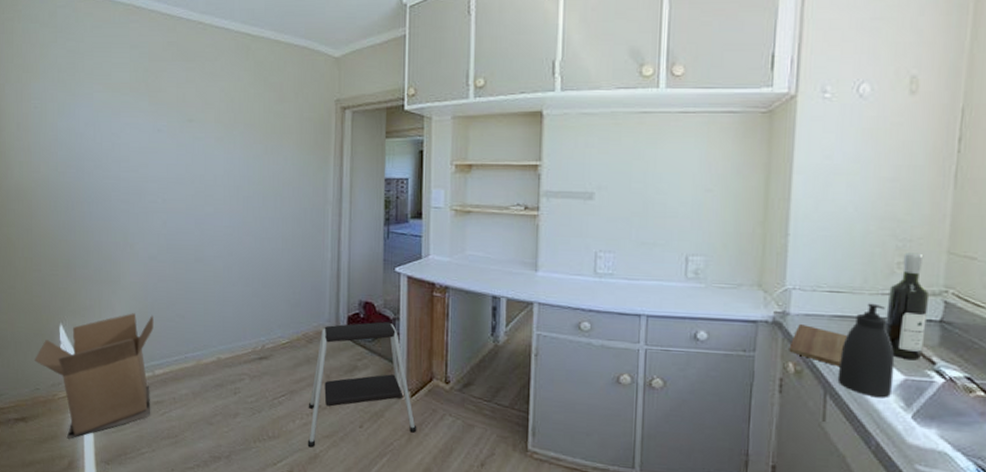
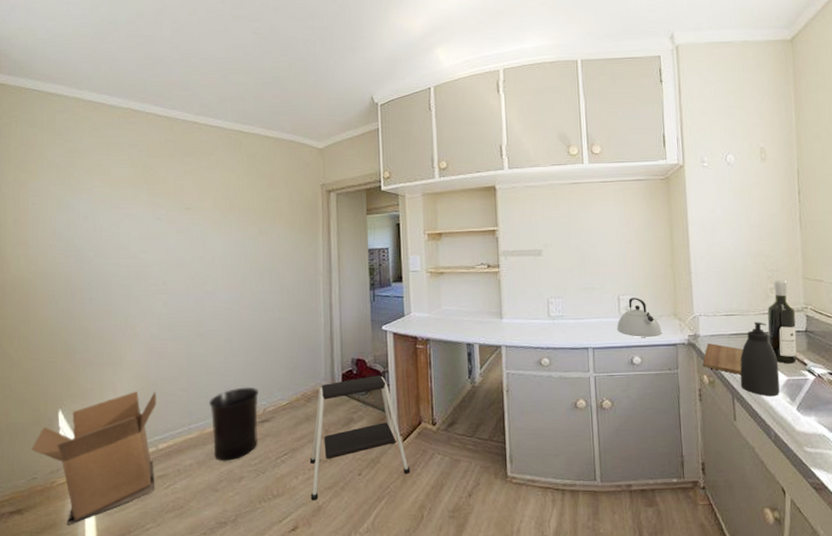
waste bin: none [206,320,257,395] -> present [209,387,259,461]
kettle: none [679,259,739,311] -> present [616,298,662,338]

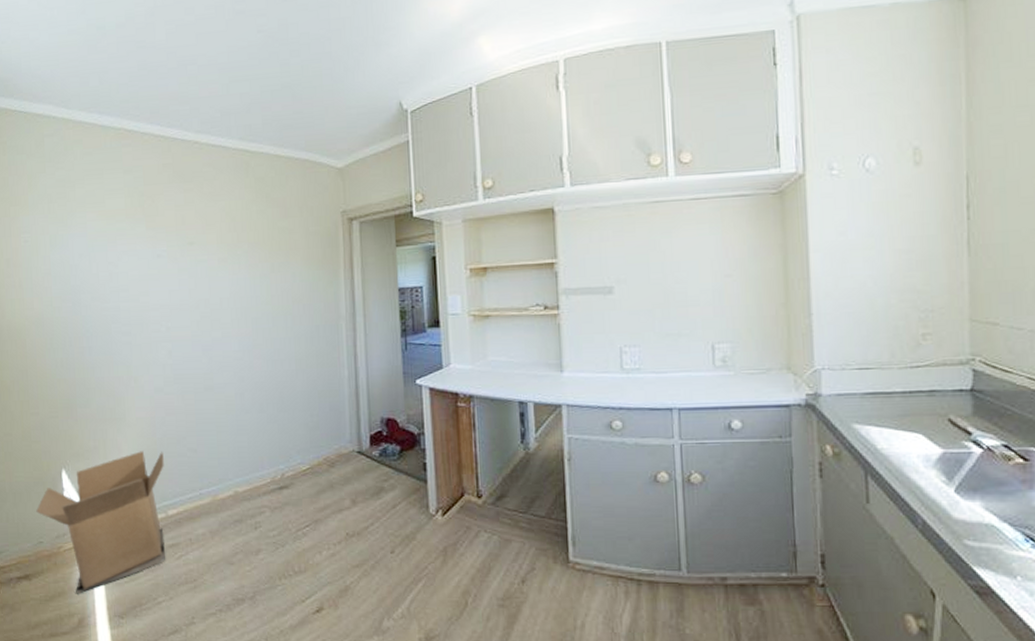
waste bin: present [209,387,259,461] -> none [220,448,276,531]
step stool: present [310,375,411,501] -> none [335,438,452,580]
kettle: present [616,298,662,338] -> none [709,346,770,397]
cutting board: present [702,342,744,374] -> none [825,404,882,445]
soap dispenser: present [740,322,780,397] -> none [876,377,933,474]
bottle: present [767,280,797,364] -> none [916,323,958,432]

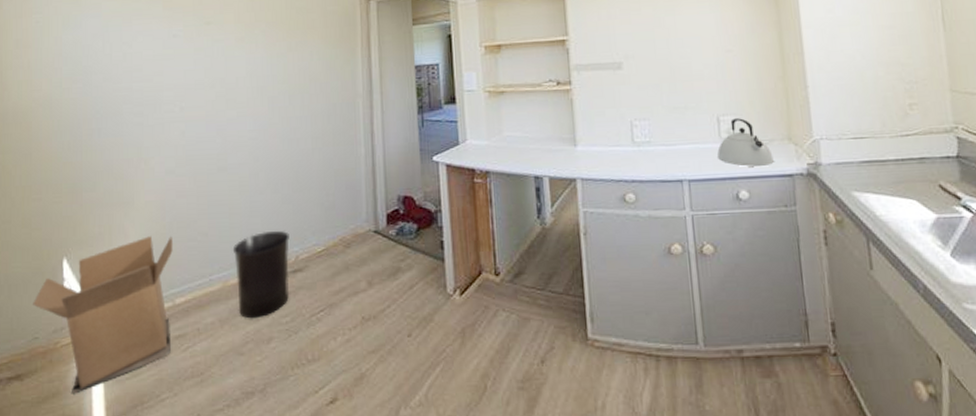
waste bin: none [220,448,276,531] -> present [232,230,290,319]
kettle: none [709,346,770,397] -> present [716,118,774,167]

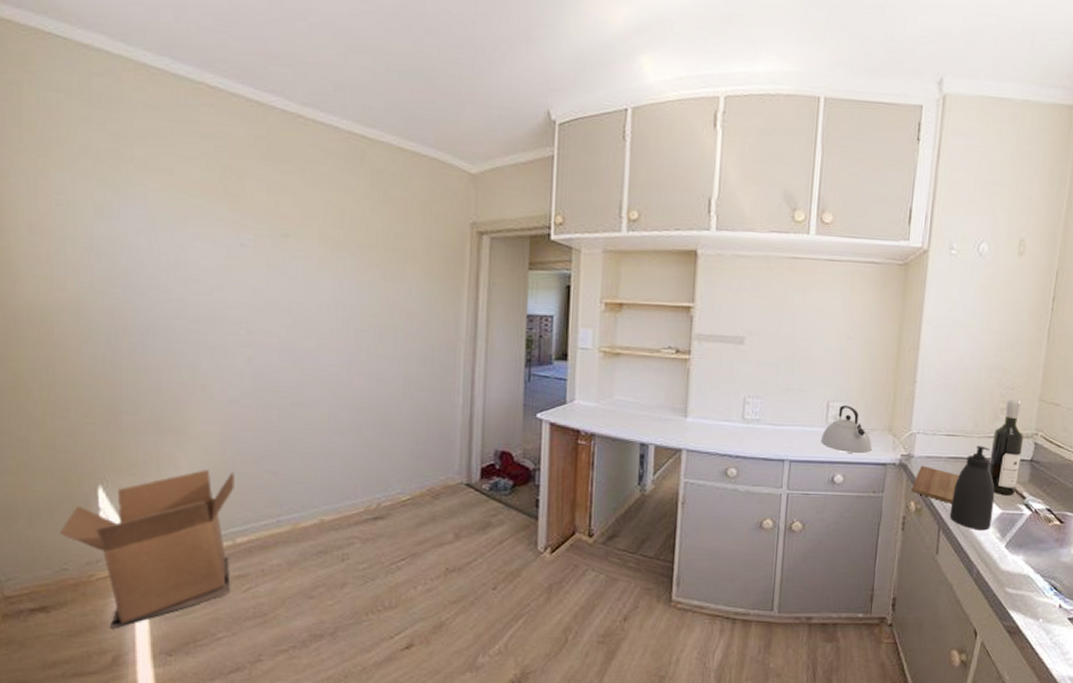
waste bin: present [232,230,290,319] -> none [305,475,372,563]
cutting board: none [826,172,878,212] -> present [911,465,960,503]
soap dispenser: none [874,146,928,239] -> present [949,445,995,531]
bottle: none [906,93,948,198] -> present [989,399,1024,496]

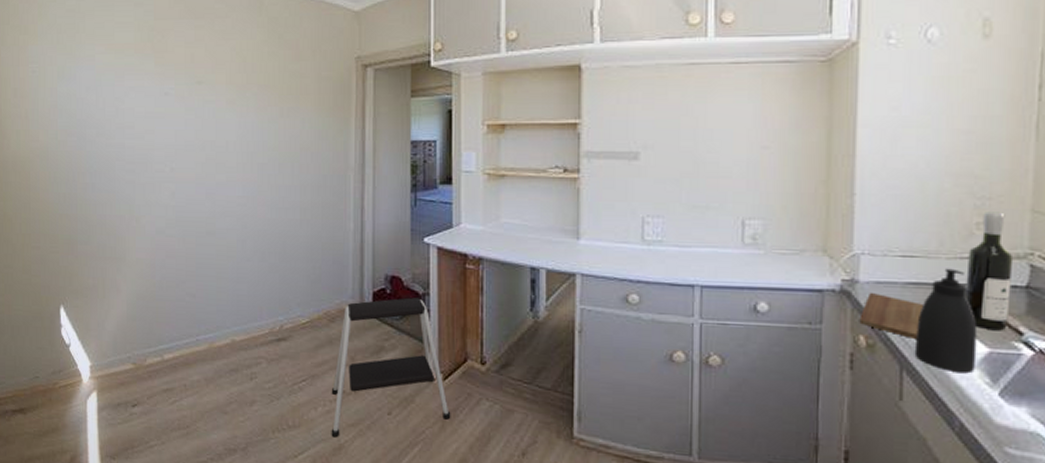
cardboard box: present [60,470,234,629] -> none [33,292,162,432]
step stool: none [431,473,557,616] -> present [331,297,451,438]
kettle: present [820,405,872,454] -> none [736,223,803,279]

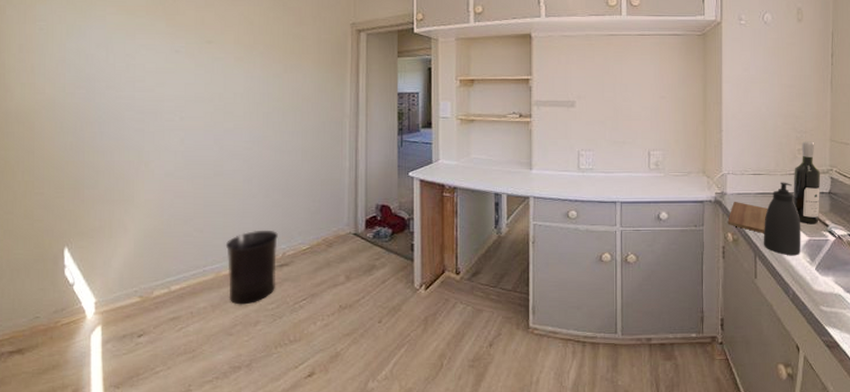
waste bin: none [219,298,275,381] -> present [225,230,278,305]
step stool: present [331,297,451,438] -> none [328,222,432,347]

